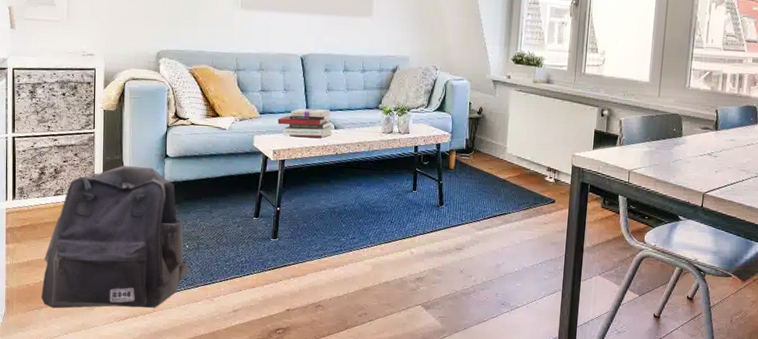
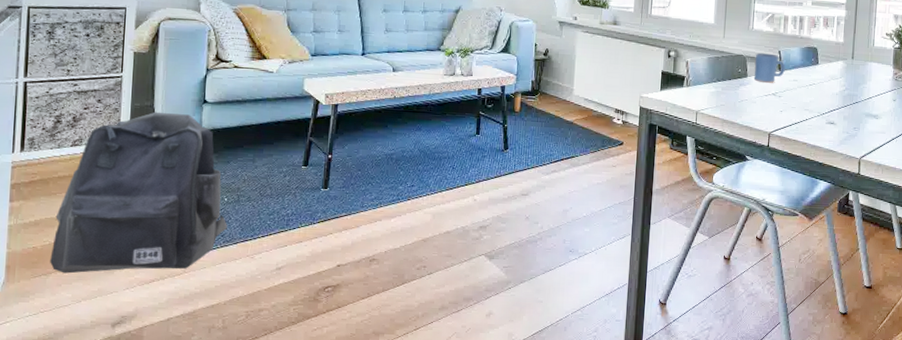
books: present [277,108,333,138] -> none [331,50,391,81]
mug: none [689,111,722,143] -> present [754,53,785,84]

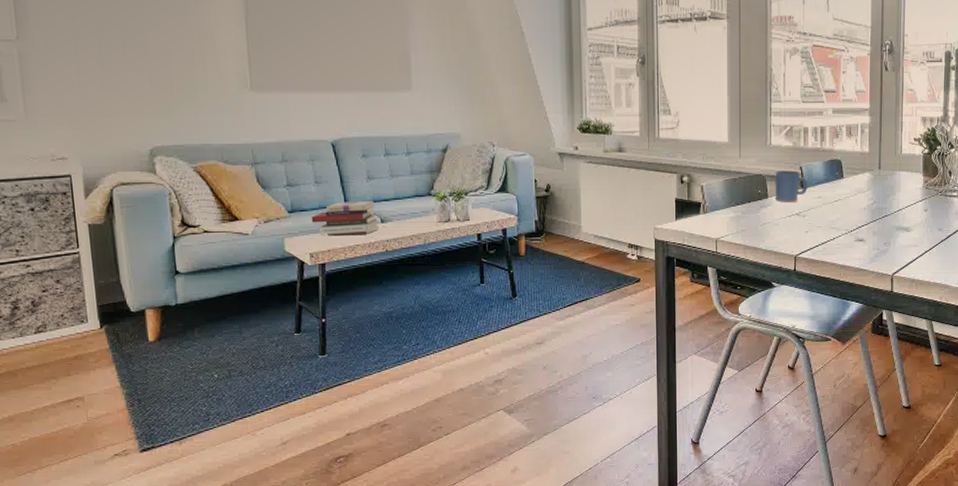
backpack: present [50,111,228,274] -> none [31,288,222,469]
books: none [331,50,391,81] -> present [311,201,380,236]

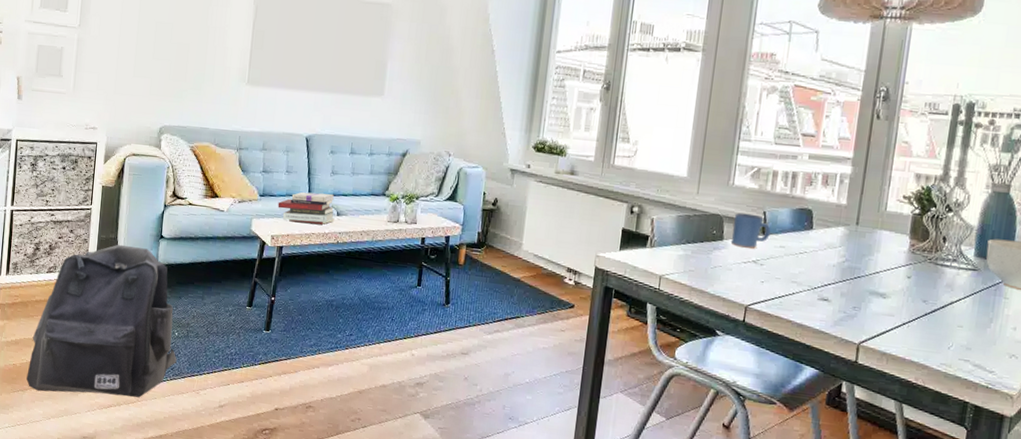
backpack: none [31,288,222,469] -> present [26,244,177,398]

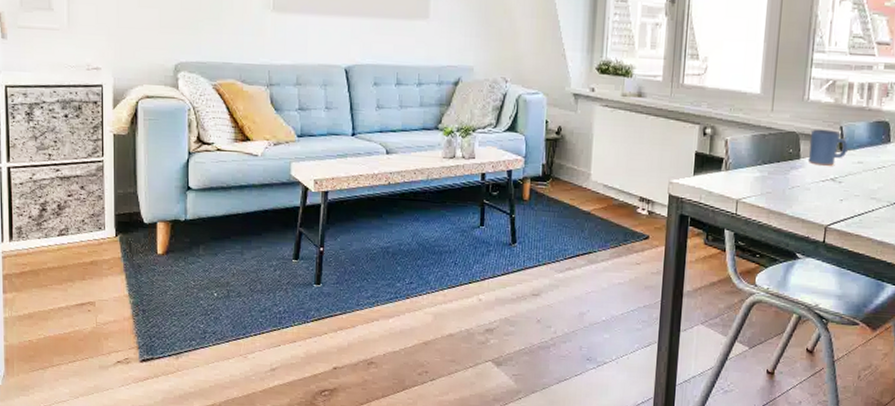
backpack: present [26,244,177,398] -> none [46,199,218,369]
books: present [277,191,335,225] -> none [319,129,384,165]

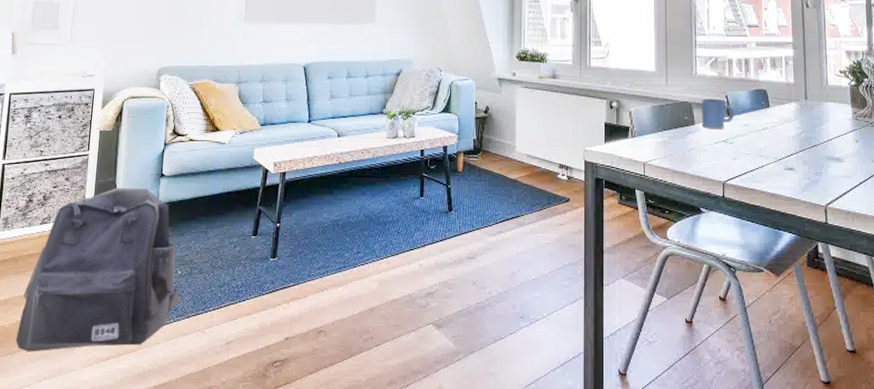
backpack: none [46,199,218,369] -> present [16,187,181,352]

